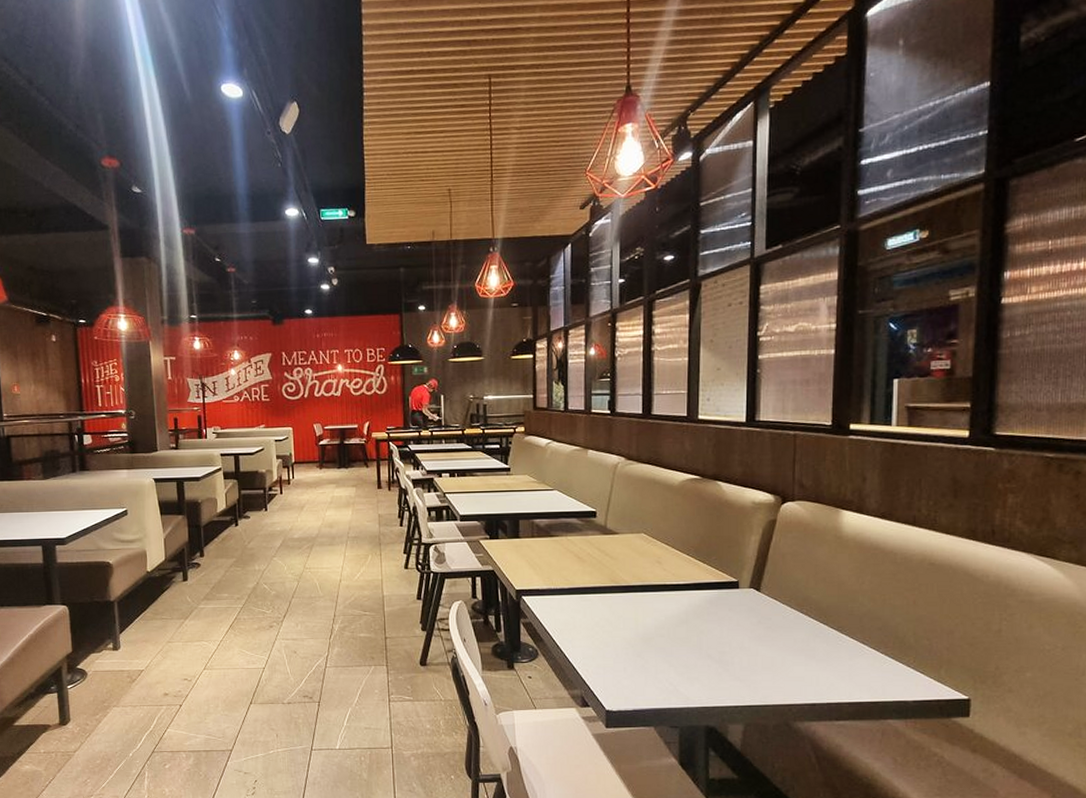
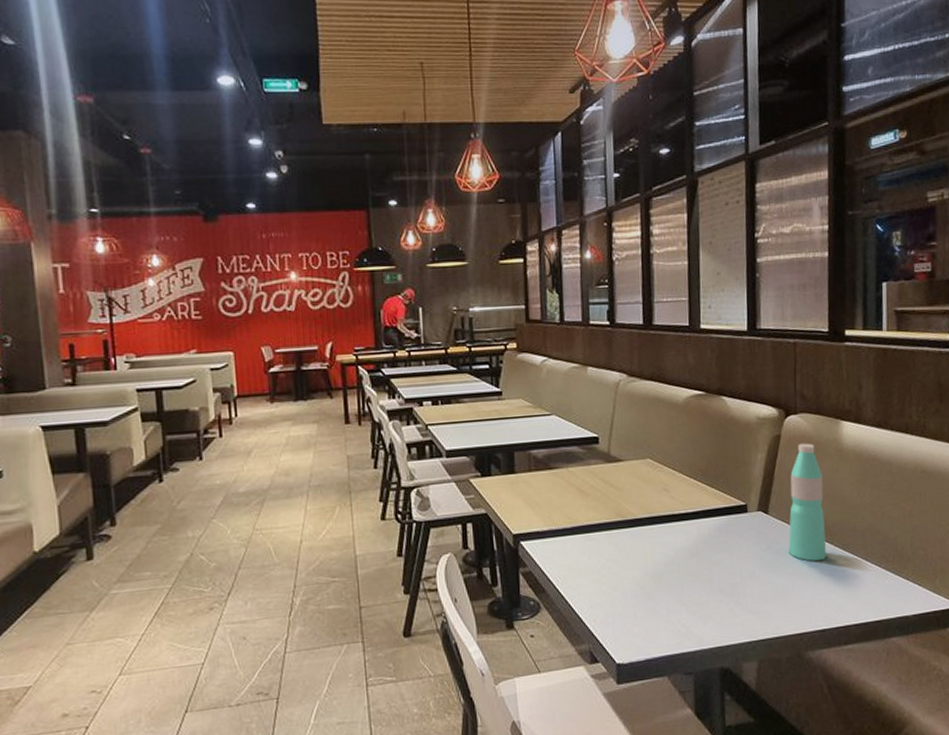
water bottle: none [780,529,820,640] -> present [788,443,826,562]

